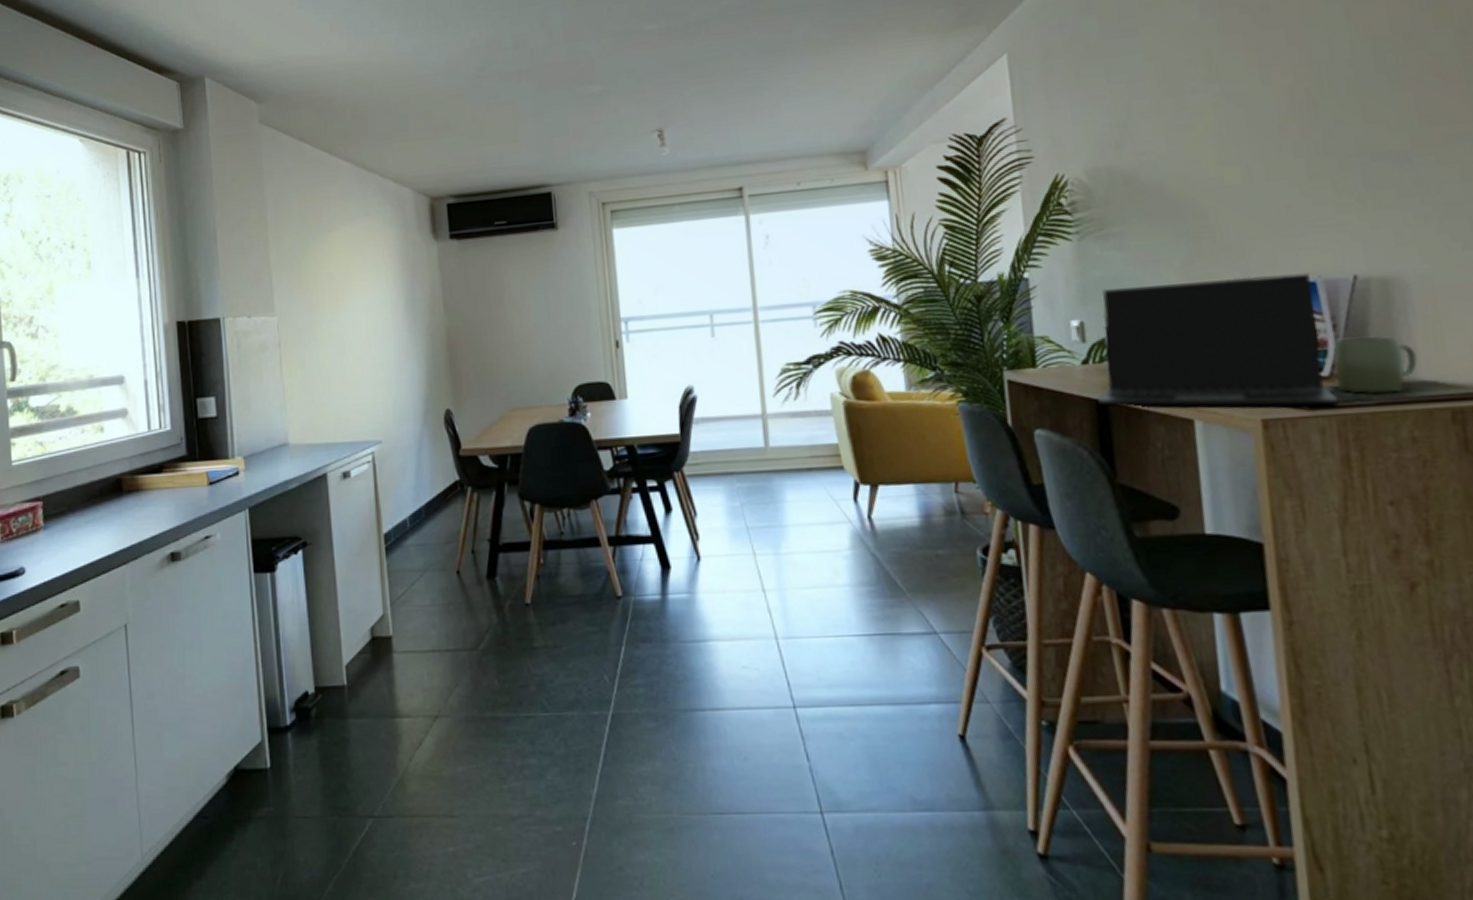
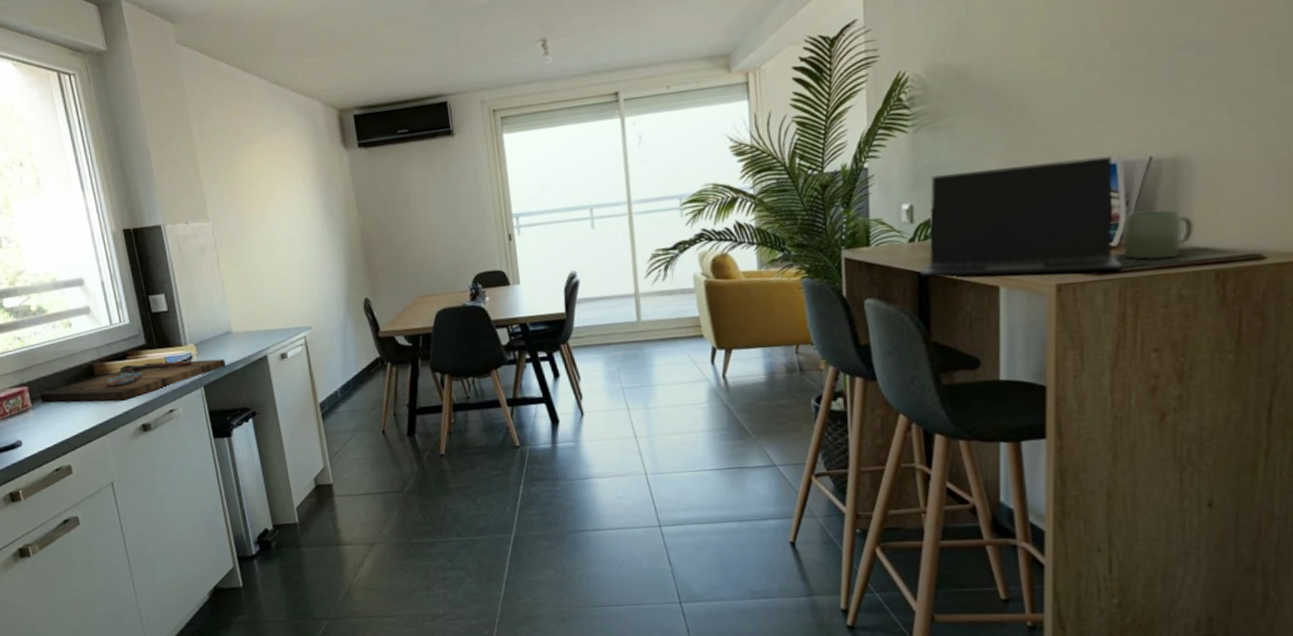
cutting board: none [54,475,278,523] -> present [39,358,227,403]

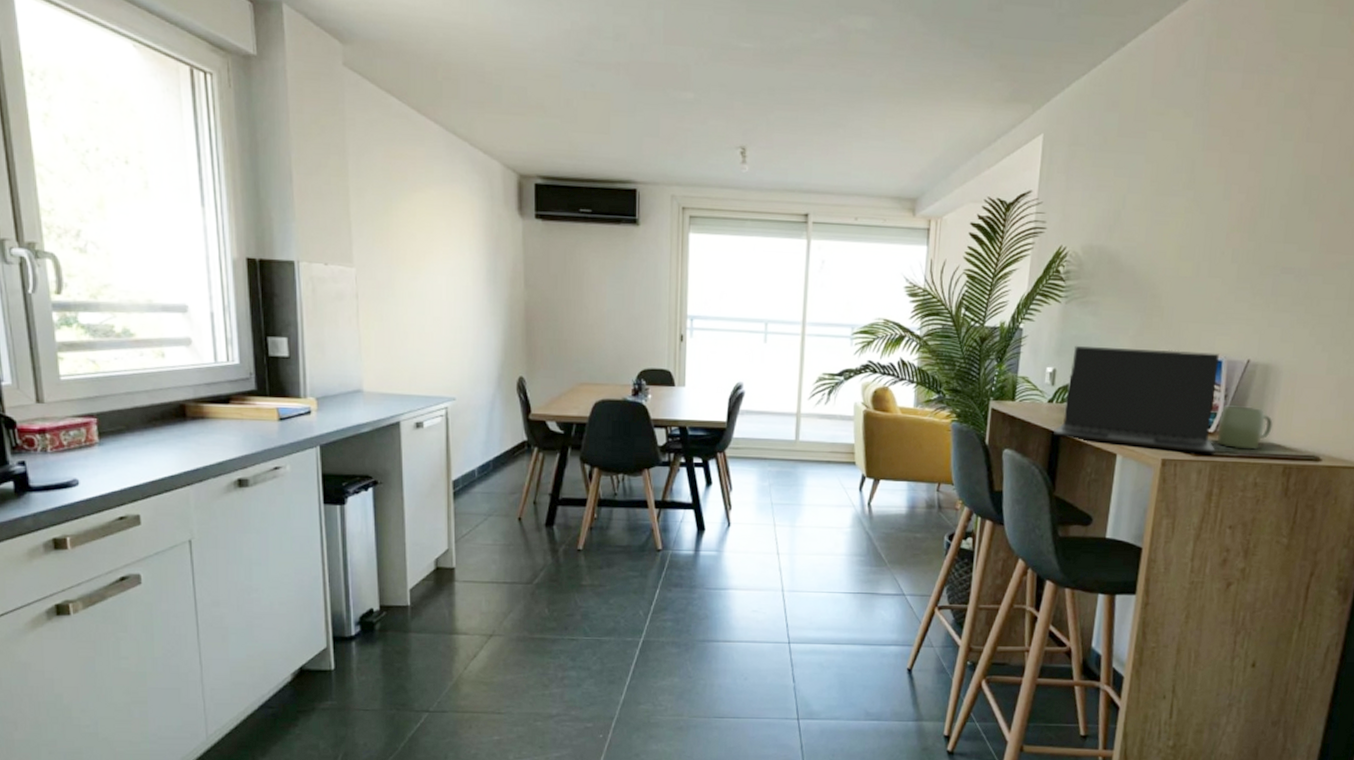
cutting board: present [39,358,227,403] -> none [110,409,351,450]

